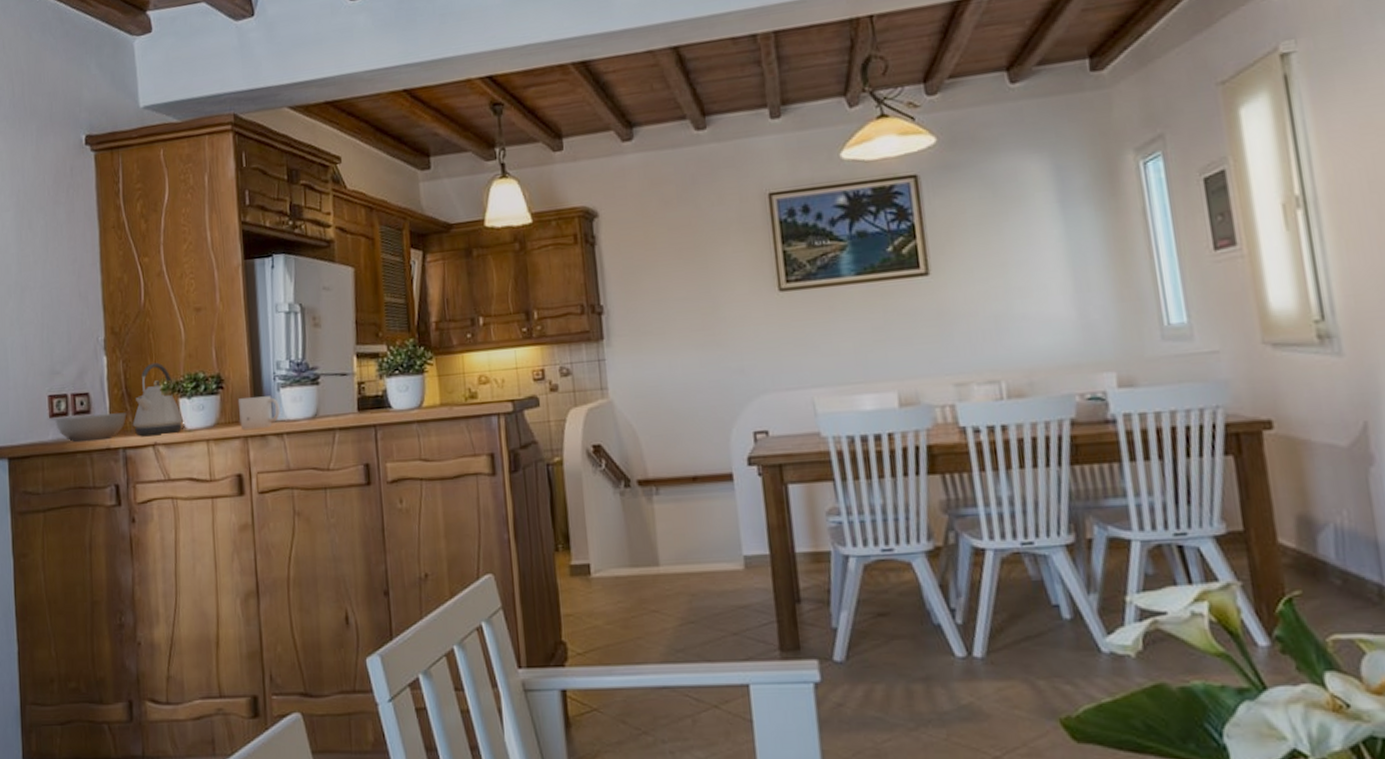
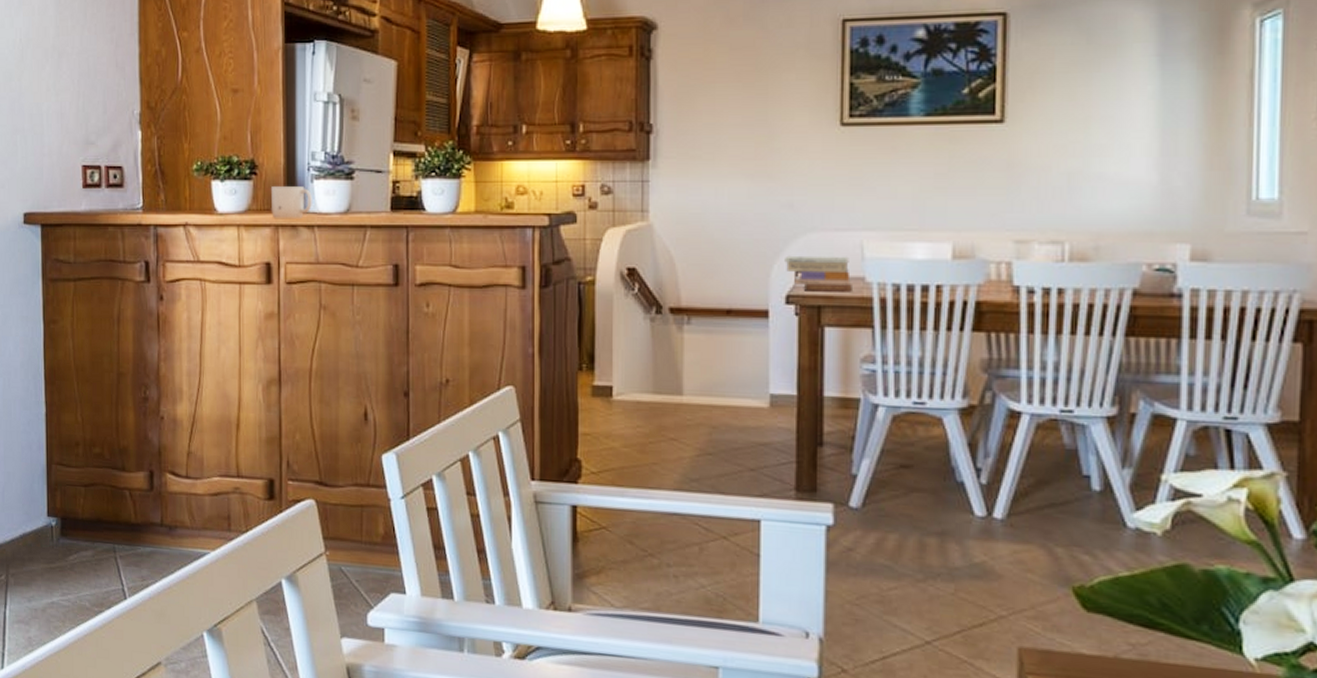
bowl: present [54,412,127,443] -> none [87,188,159,216]
kettle: present [132,362,184,438] -> none [164,142,216,218]
books: none [742,414,810,451] -> present [785,255,852,292]

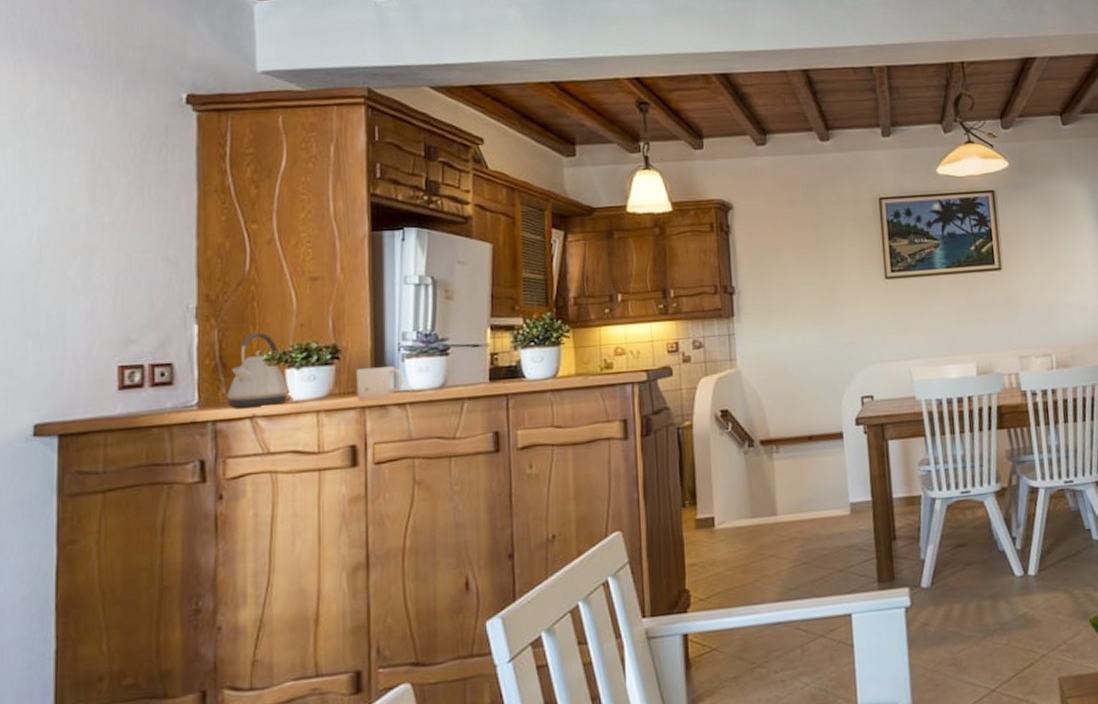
kettle: none [164,142,216,218] -> present [226,332,290,410]
books: present [785,255,852,292] -> none [852,381,907,413]

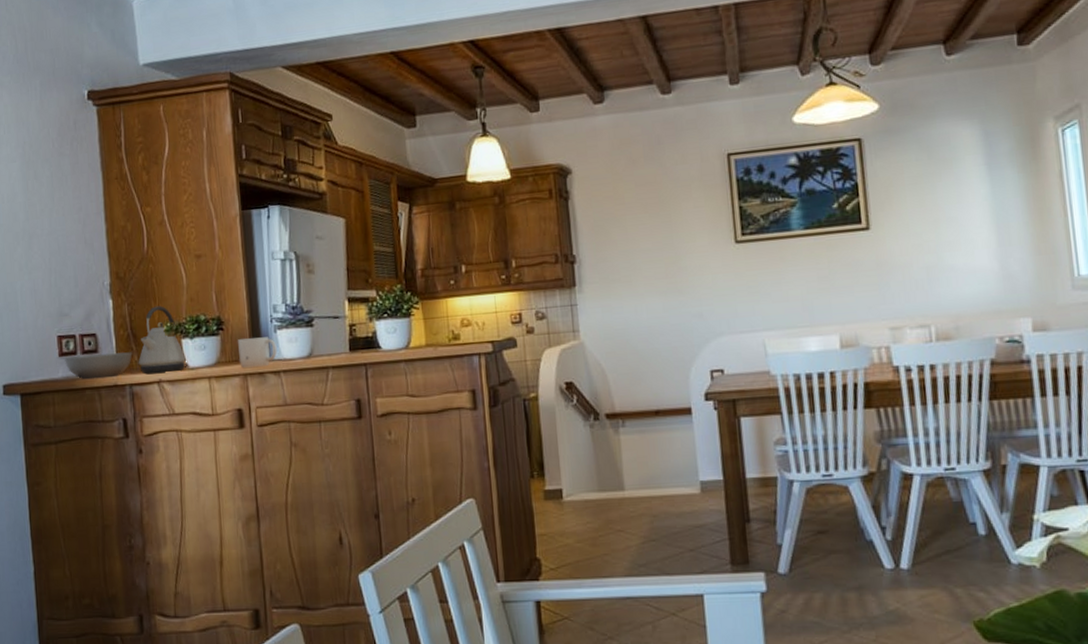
bowl: none [124,384,220,417] -> present [63,352,133,380]

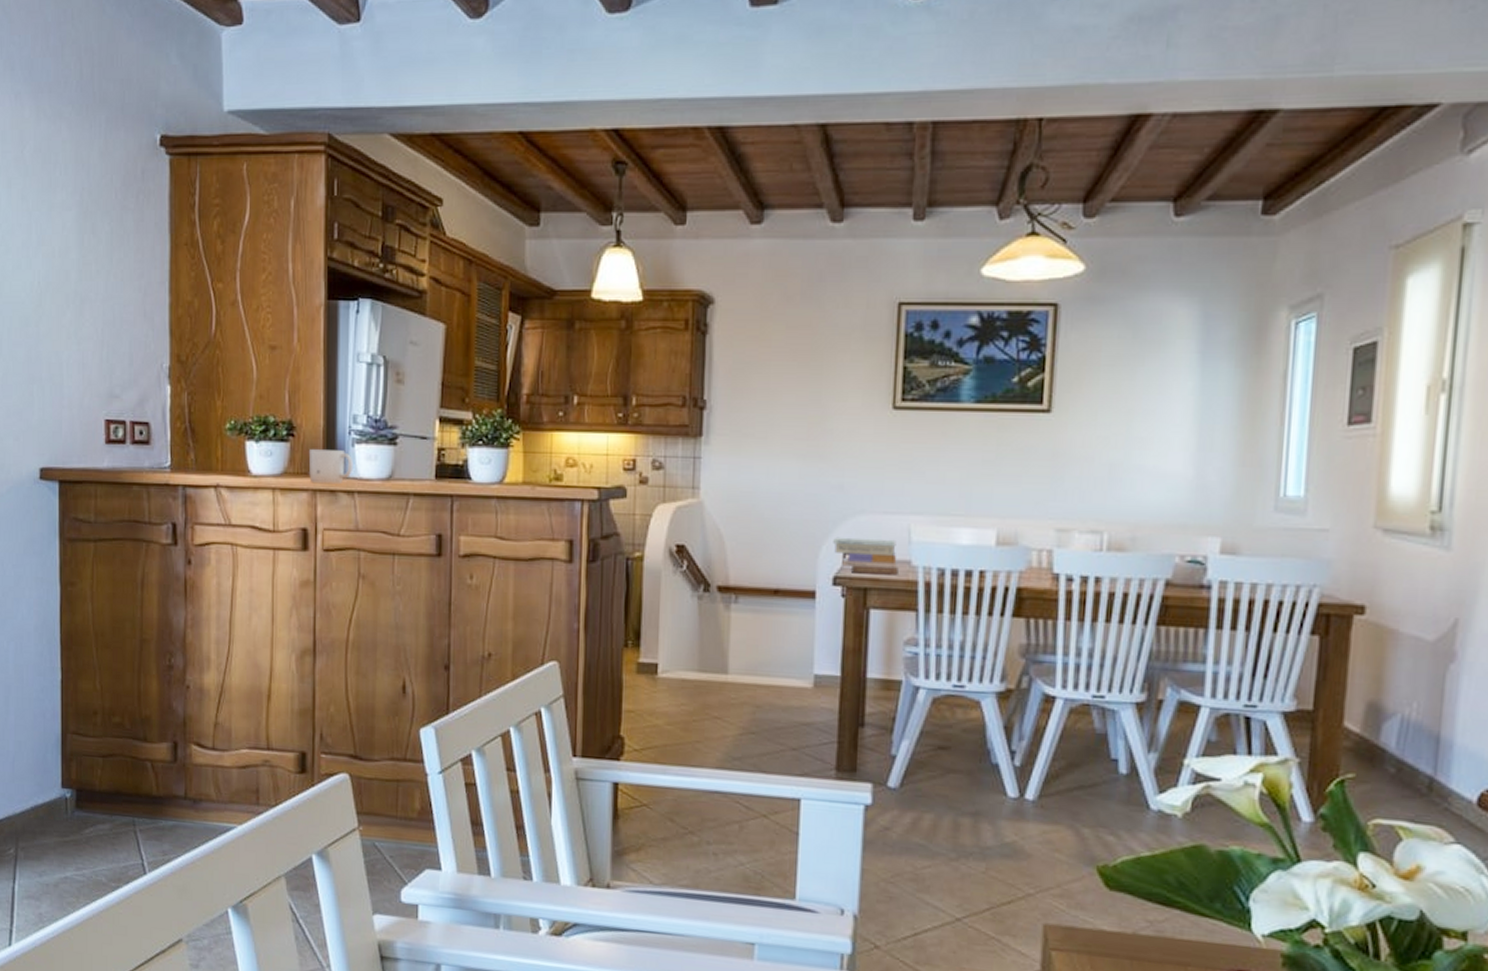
bowl: present [63,352,133,380] -> none [110,444,189,475]
kettle: present [138,305,187,376] -> none [194,399,250,479]
books: none [700,354,760,388] -> present [833,537,899,575]

